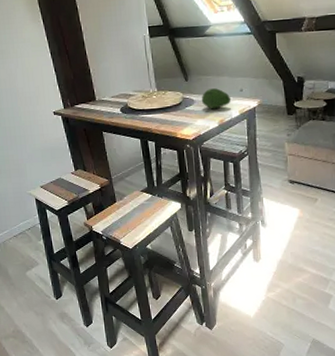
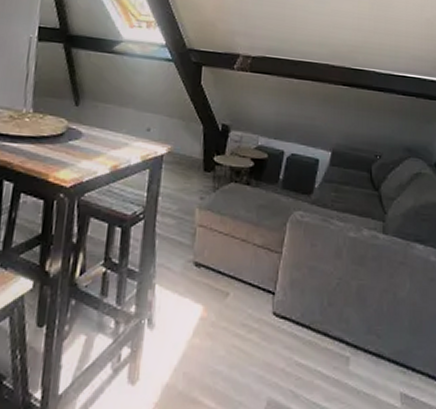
fruit: present [201,88,232,109] -> none [92,121,134,150]

